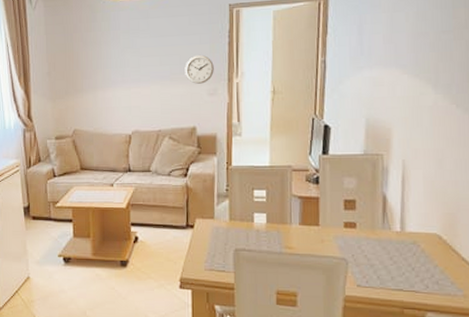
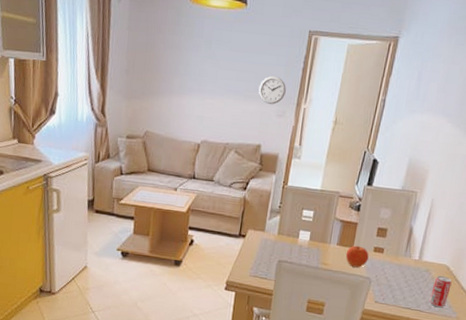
fruit: none [311,223,340,248] -> present [345,245,369,268]
beverage can: none [423,248,449,286] -> present [429,276,452,308]

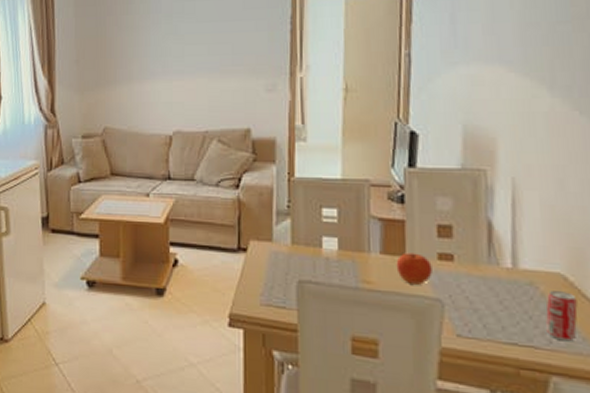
wall clock: present [258,75,286,105] -> none [237,43,273,78]

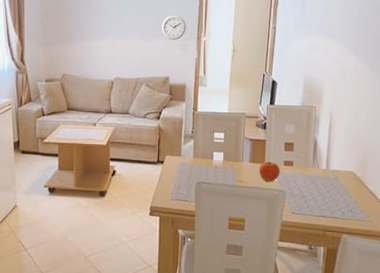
wall clock: none [237,43,273,78] -> present [161,15,186,40]
beverage can: present [545,291,578,342] -> none [341,183,360,213]

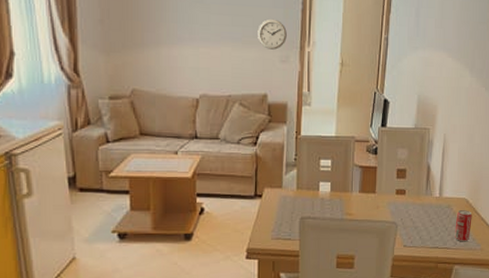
fruit: present [258,161,280,182] -> none [369,190,392,213]
beverage can: none [341,183,360,213] -> present [454,210,472,242]

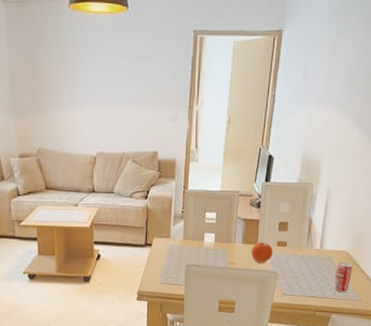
wall clock: present [257,18,287,50] -> none [149,79,177,109]
fruit: none [369,190,392,213] -> present [251,242,273,263]

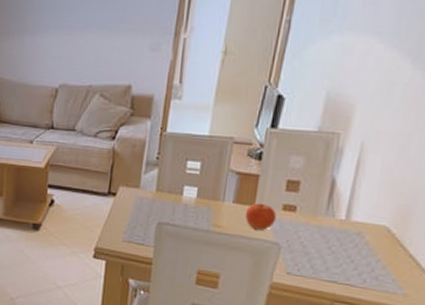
beverage can: present [333,262,353,293] -> none [362,240,395,282]

